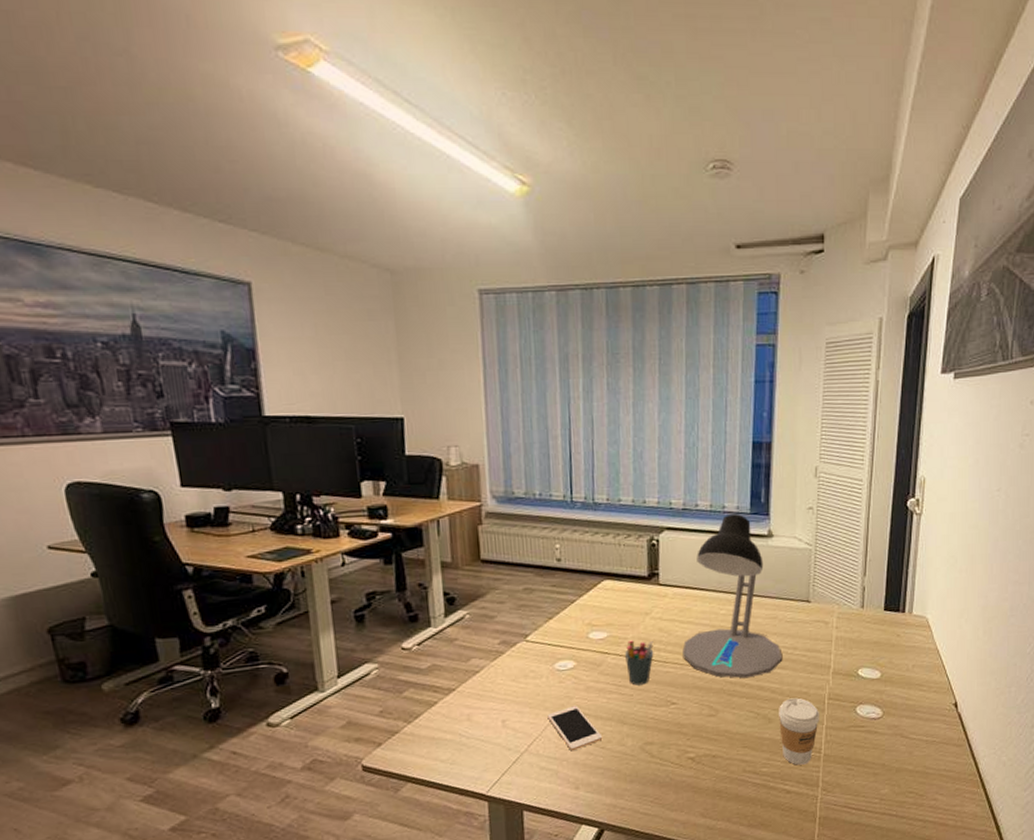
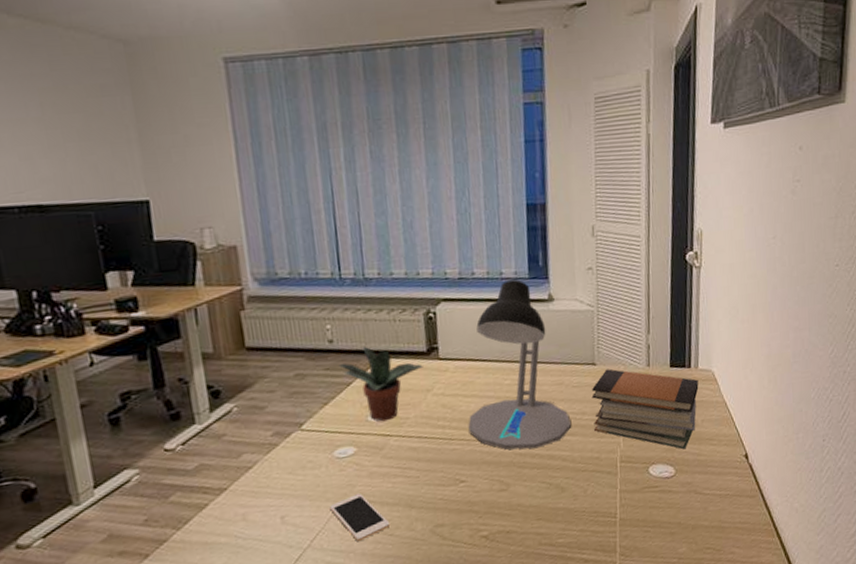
potted plant: none [565,567,643,640] -> present [339,346,423,422]
pen holder: present [625,640,654,685] -> none [408,419,439,466]
coffee cup: present [779,697,819,765] -> none [571,463,613,533]
book stack: none [804,607,912,693] -> present [591,368,699,450]

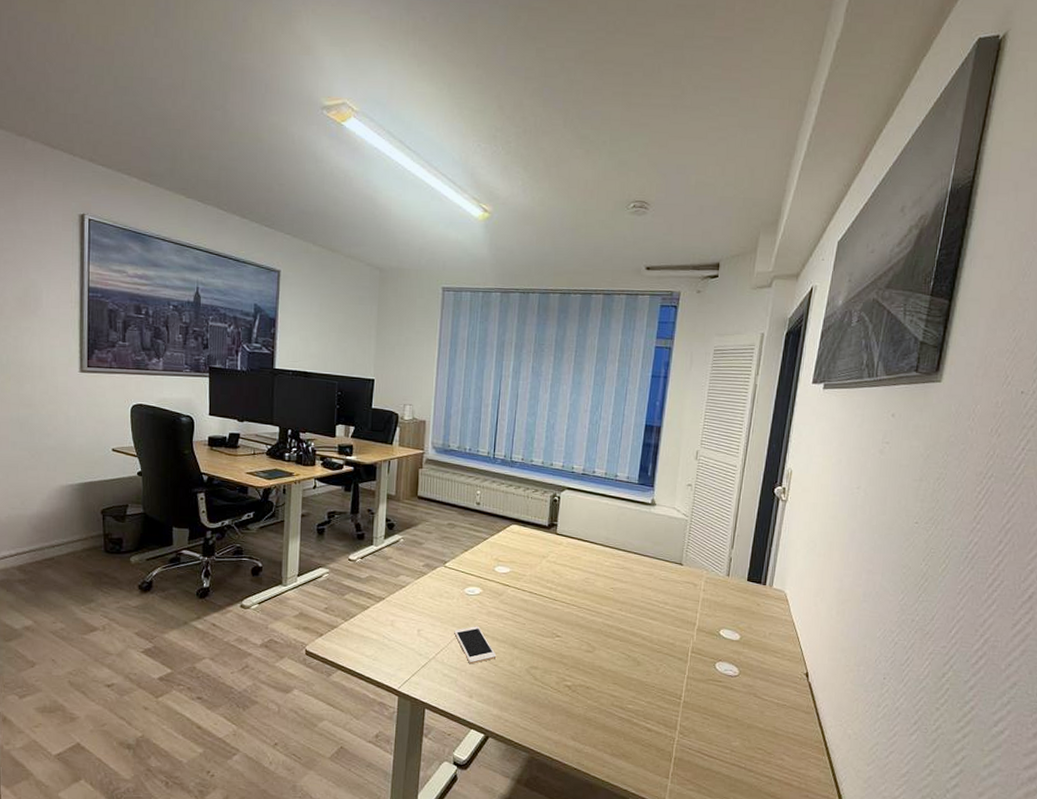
potted plant: present [339,346,423,422] -> none [481,512,543,574]
desk lamp: present [468,279,571,450] -> none [570,482,654,624]
book stack: present [591,368,699,450] -> none [673,571,771,655]

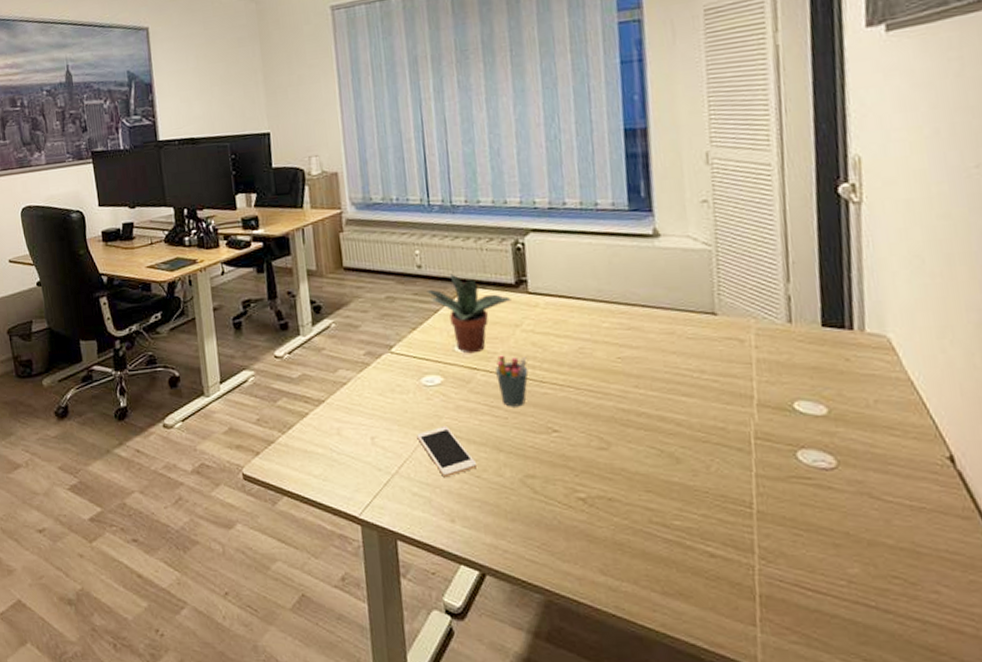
potted plant: none [481,512,543,574] -> present [427,273,511,354]
pen holder: none [522,577,547,617] -> present [496,355,529,407]

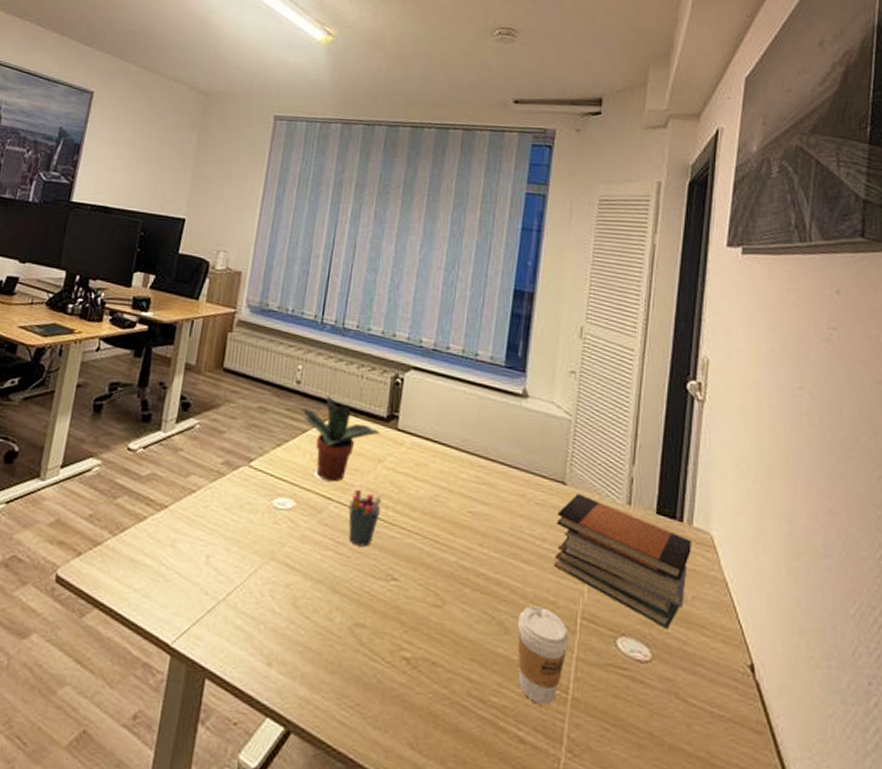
cell phone: present [416,426,478,478] -> none [254,555,309,614]
coffee cup: none [688,434,746,522] -> present [517,605,569,706]
book stack: none [711,321,868,436] -> present [554,493,691,629]

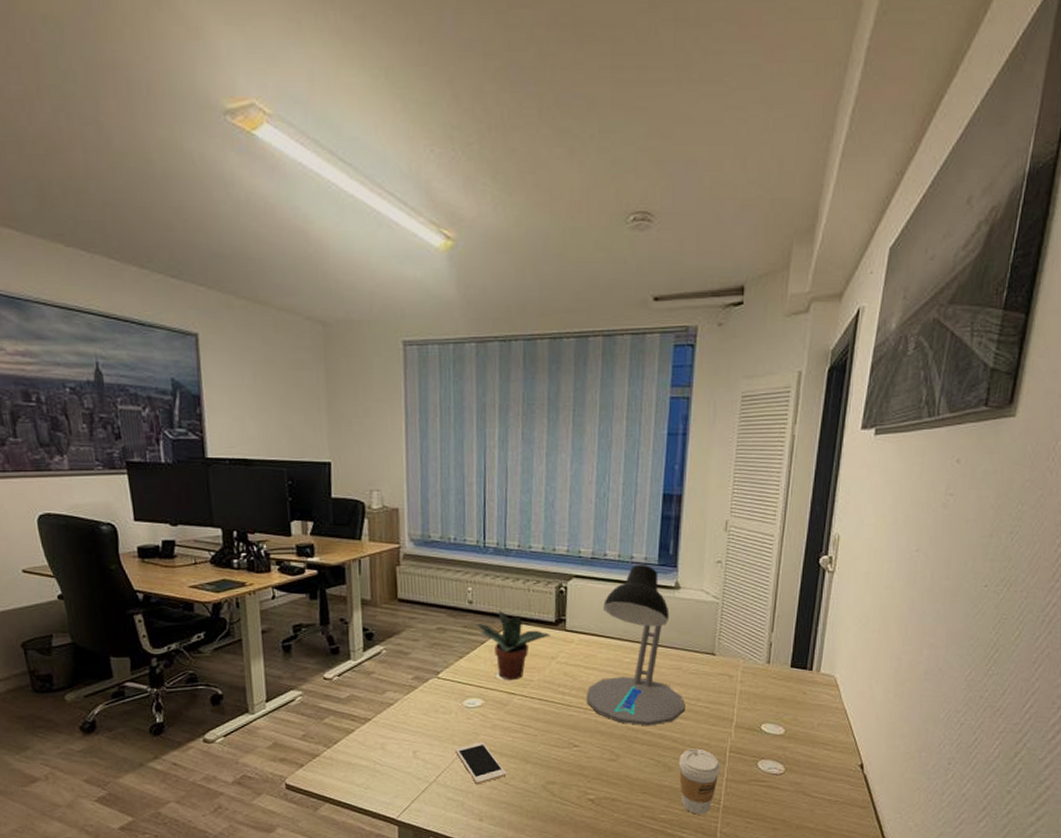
cell phone: none [254,555,309,614] -> present [455,742,507,785]
pen holder: present [348,489,382,547] -> none [531,683,559,726]
desk lamp: none [412,363,527,567] -> present [586,564,684,726]
book stack: present [554,493,691,629] -> none [707,661,819,750]

